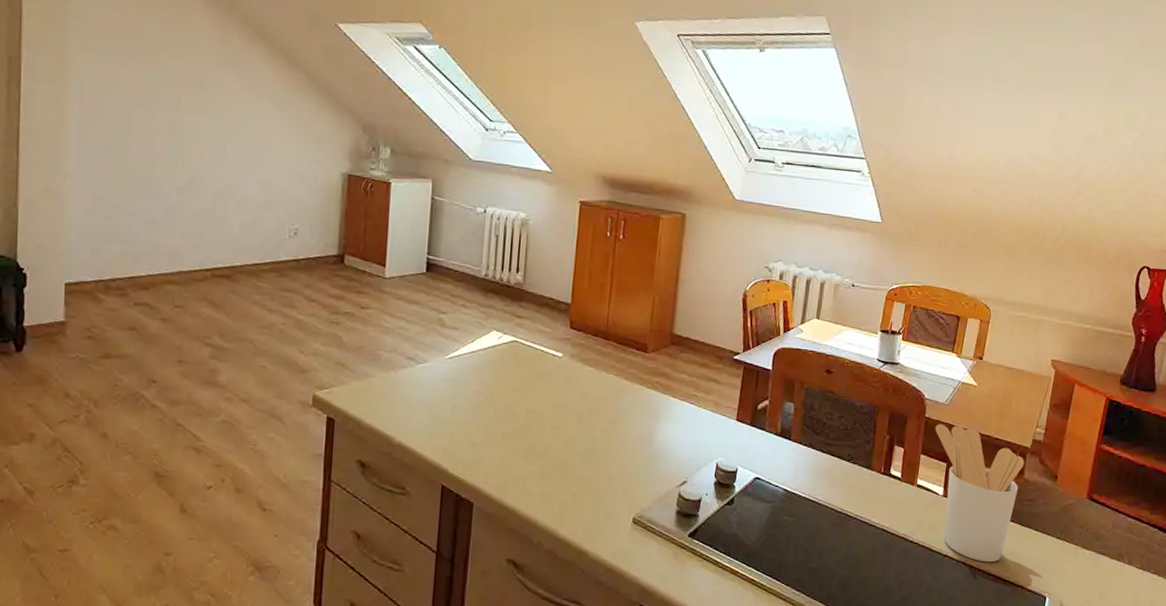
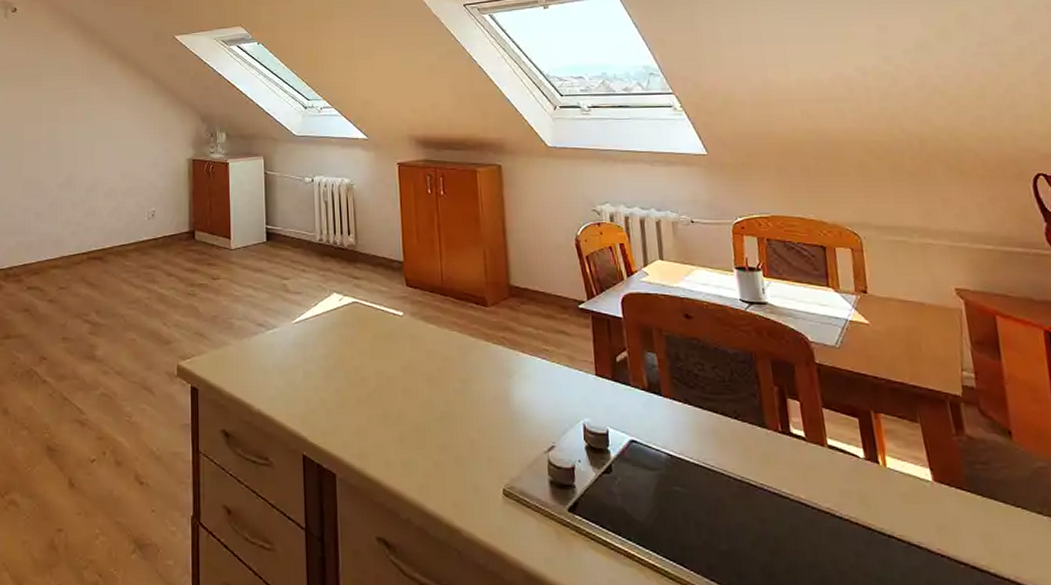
utensil holder: present [935,424,1025,563] -> none [831,370,968,546]

